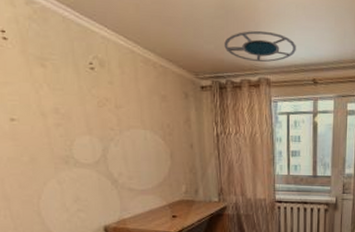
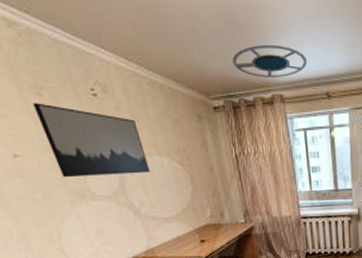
wall art: none [35,72,133,145] -> present [32,103,150,178]

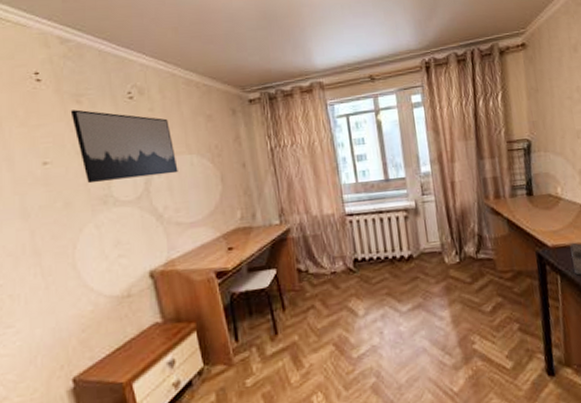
ceiling lamp: present [232,44,307,78] -> none [270,35,347,67]

